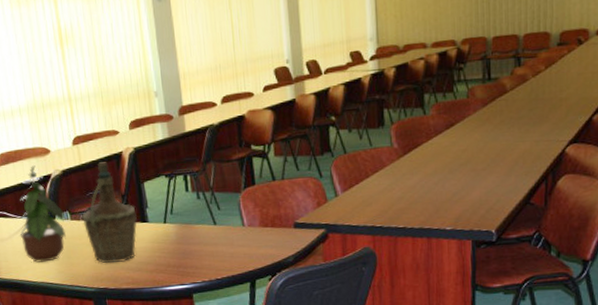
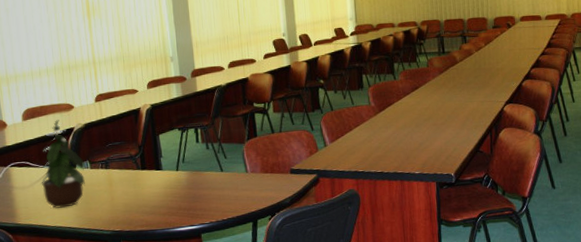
bottle: present [82,162,137,264] -> none [101,117,152,208]

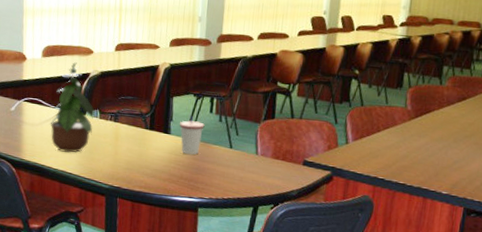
cup: none [170,149,194,185] -> present [180,116,205,155]

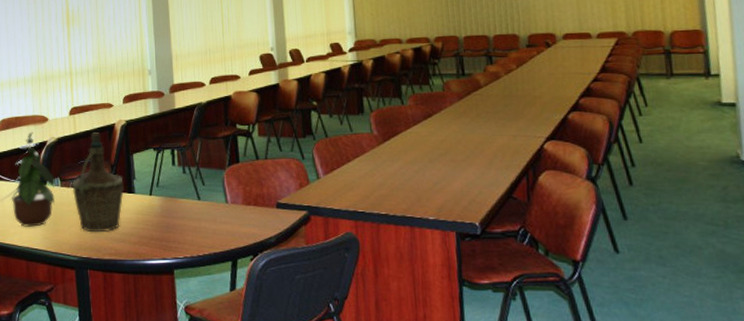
bottle: none [110,71,161,166] -> present [72,132,124,233]
cup: present [180,116,205,155] -> none [143,171,169,212]

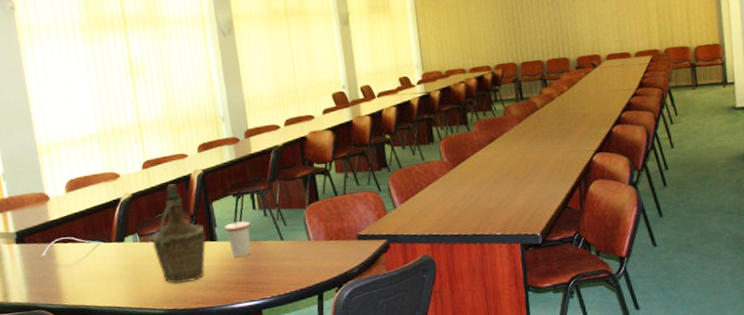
potted plant: present [11,132,55,227] -> none [87,190,135,287]
cup: none [143,171,169,212] -> present [225,217,251,257]

